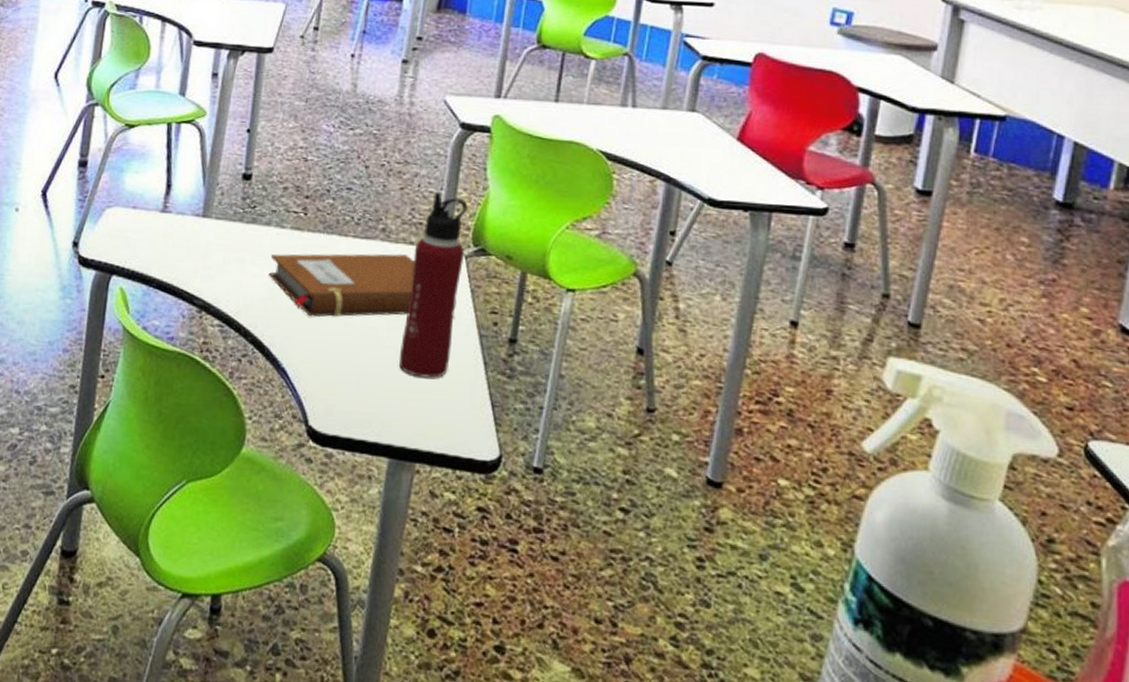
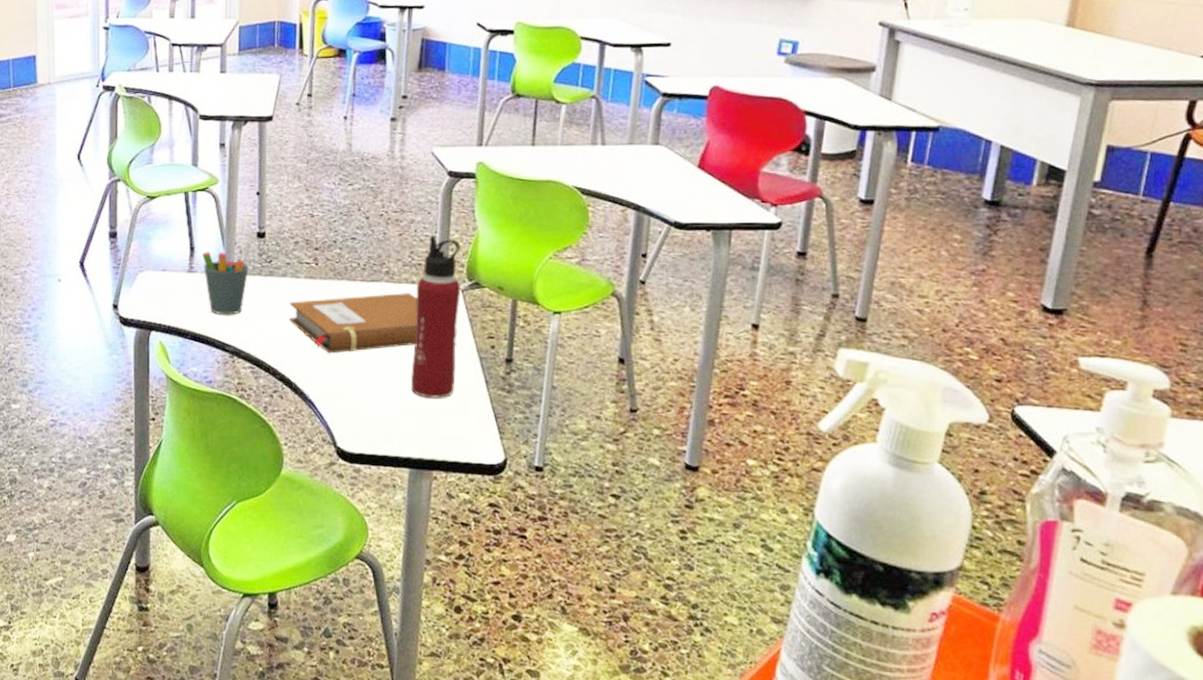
pen holder: none [179,184,235,264] -> present [202,242,251,315]

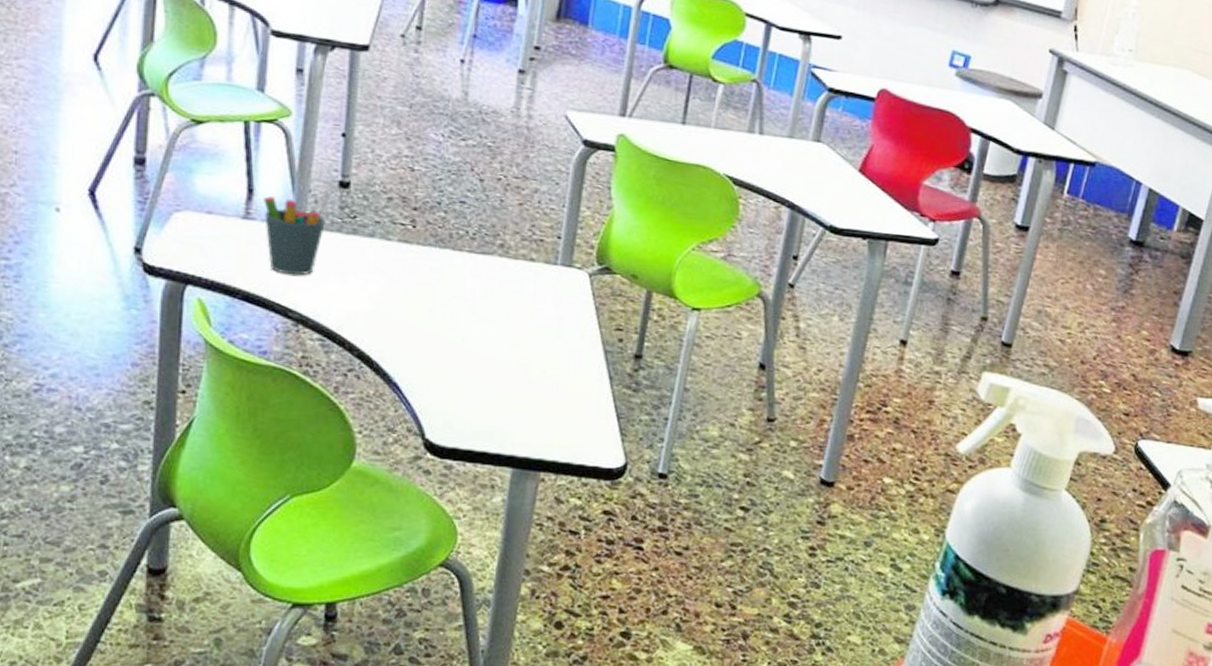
notebook: present [289,293,457,354] -> none [374,267,581,333]
water bottle: present [411,236,461,398] -> none [522,210,592,392]

